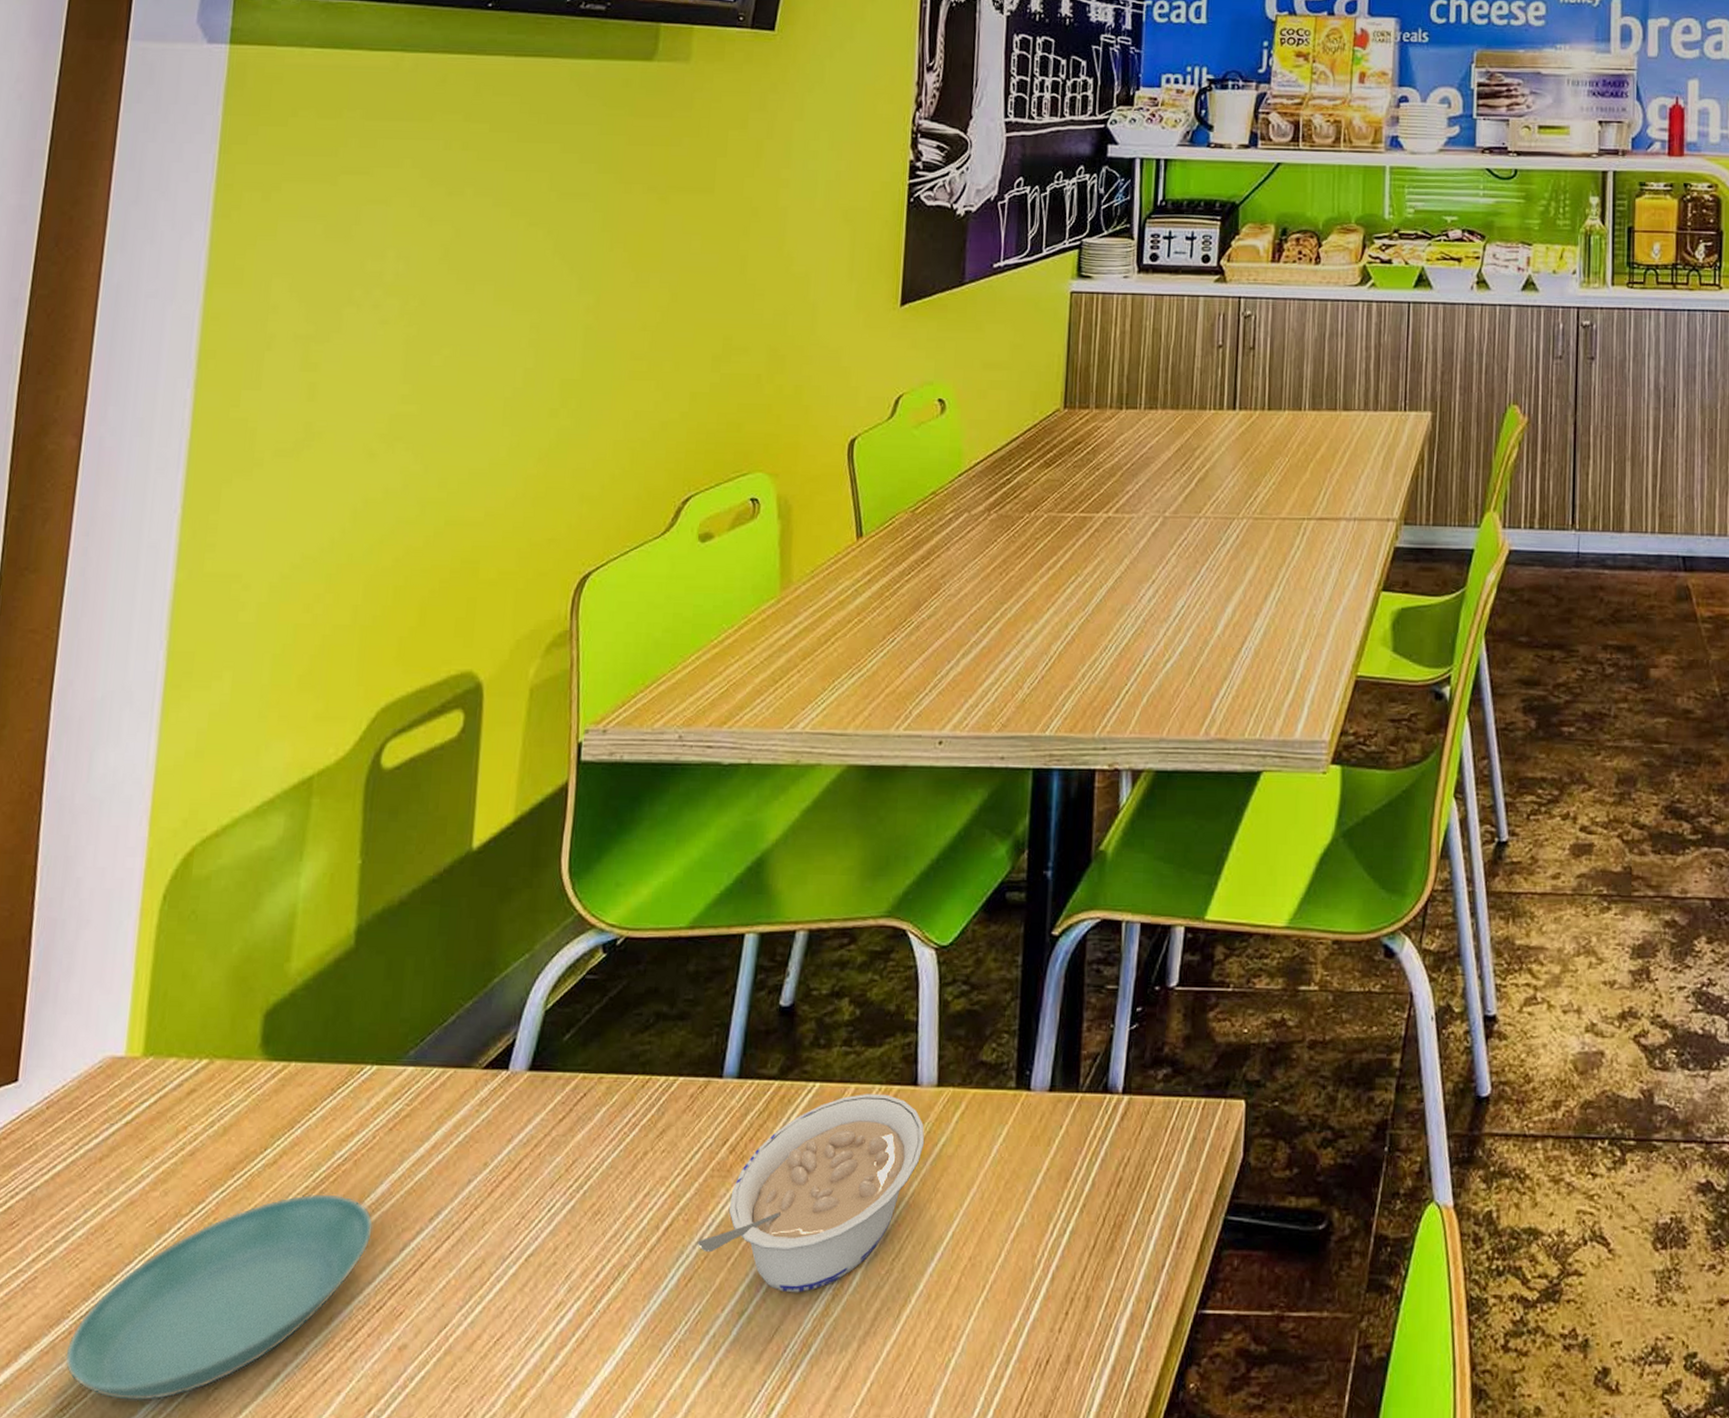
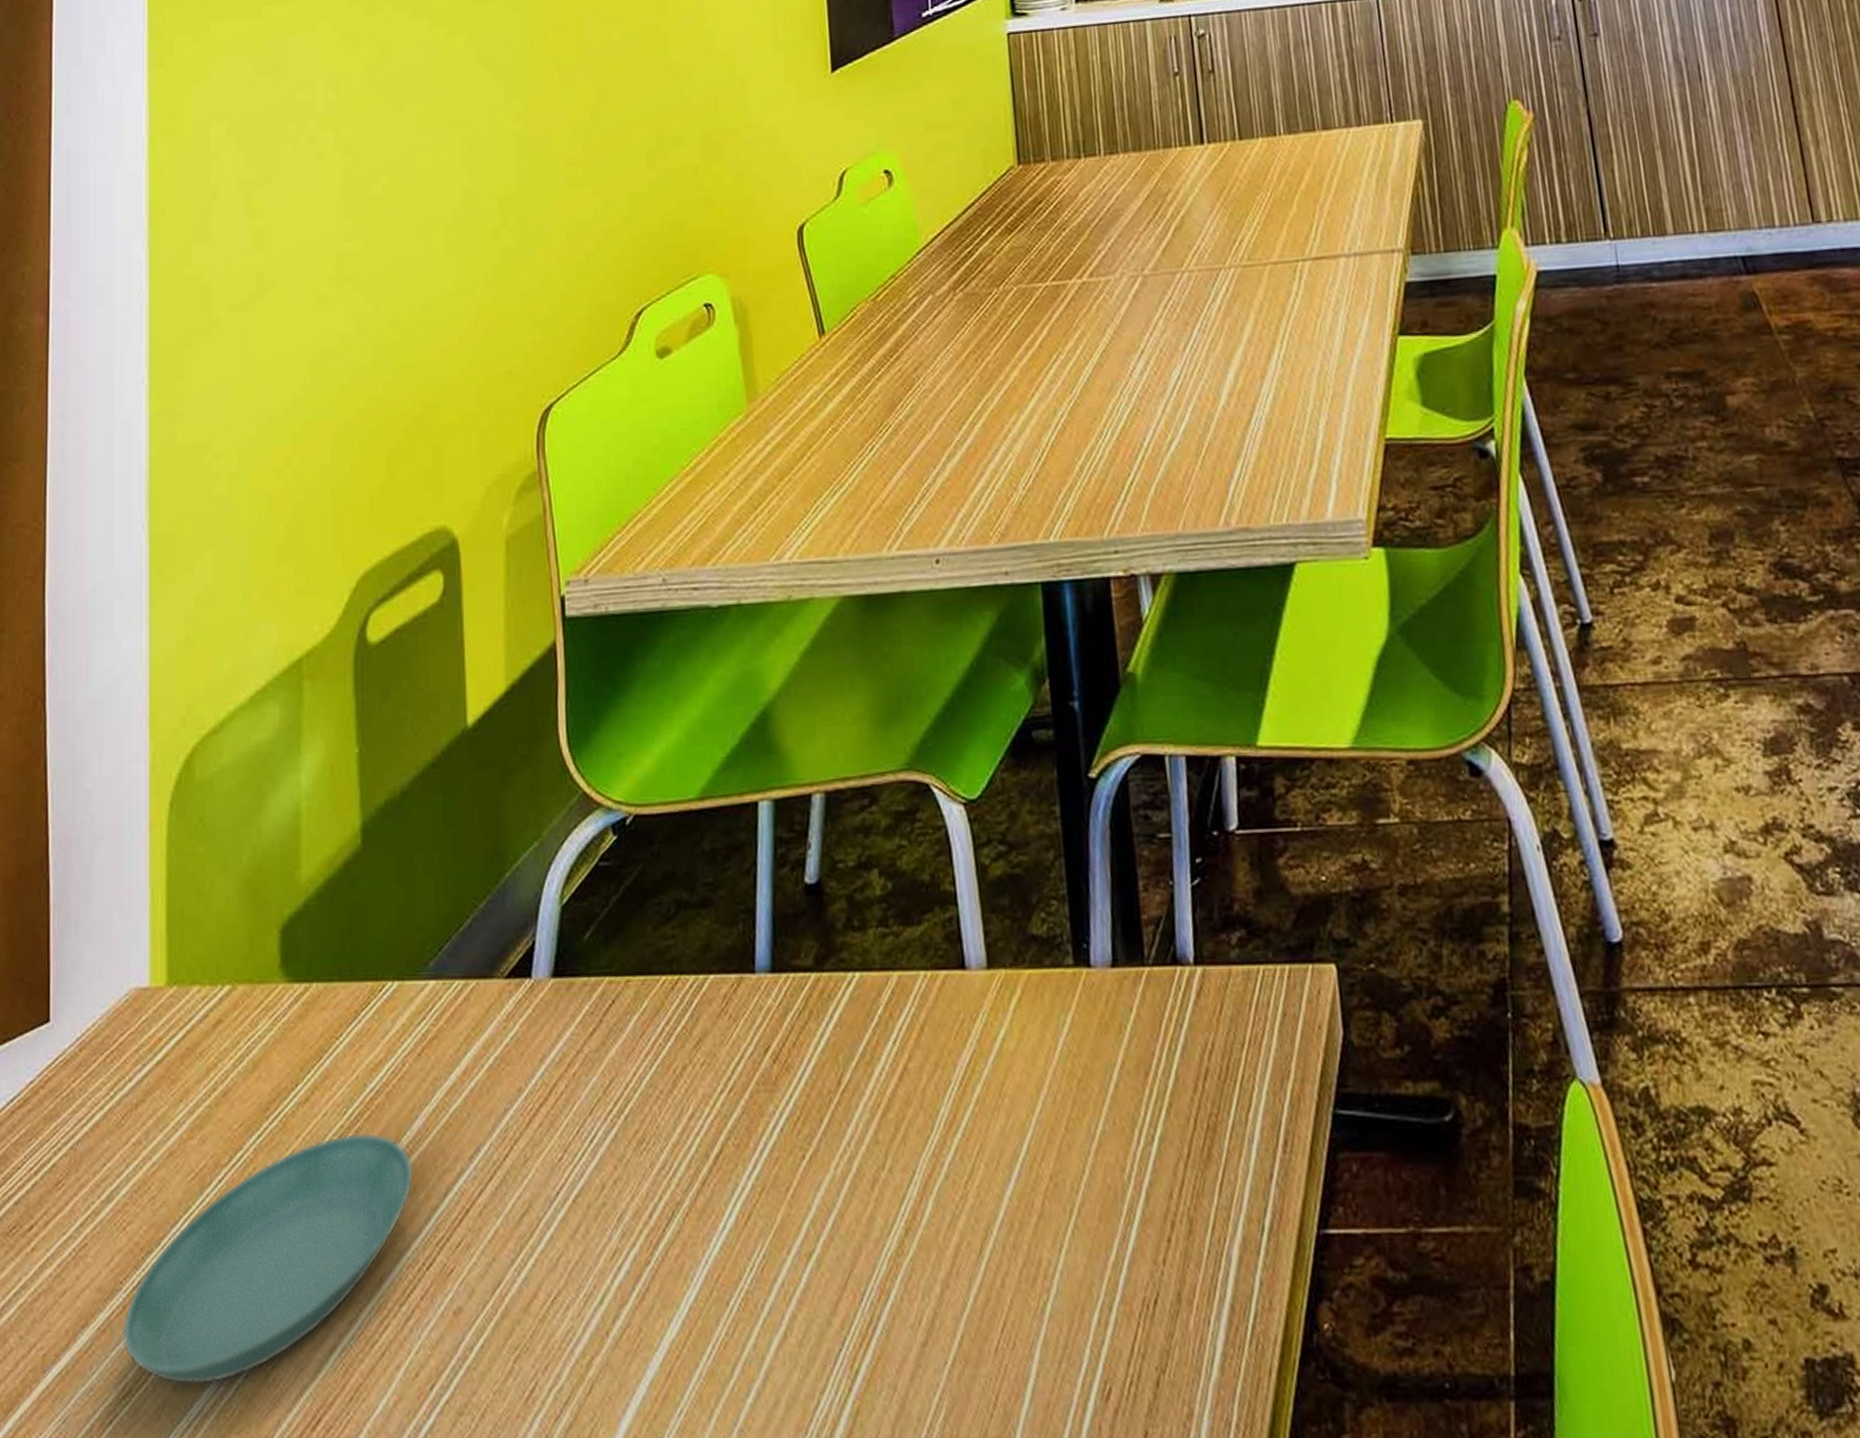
legume: present [697,1094,925,1293] -> none [751,982,983,1228]

